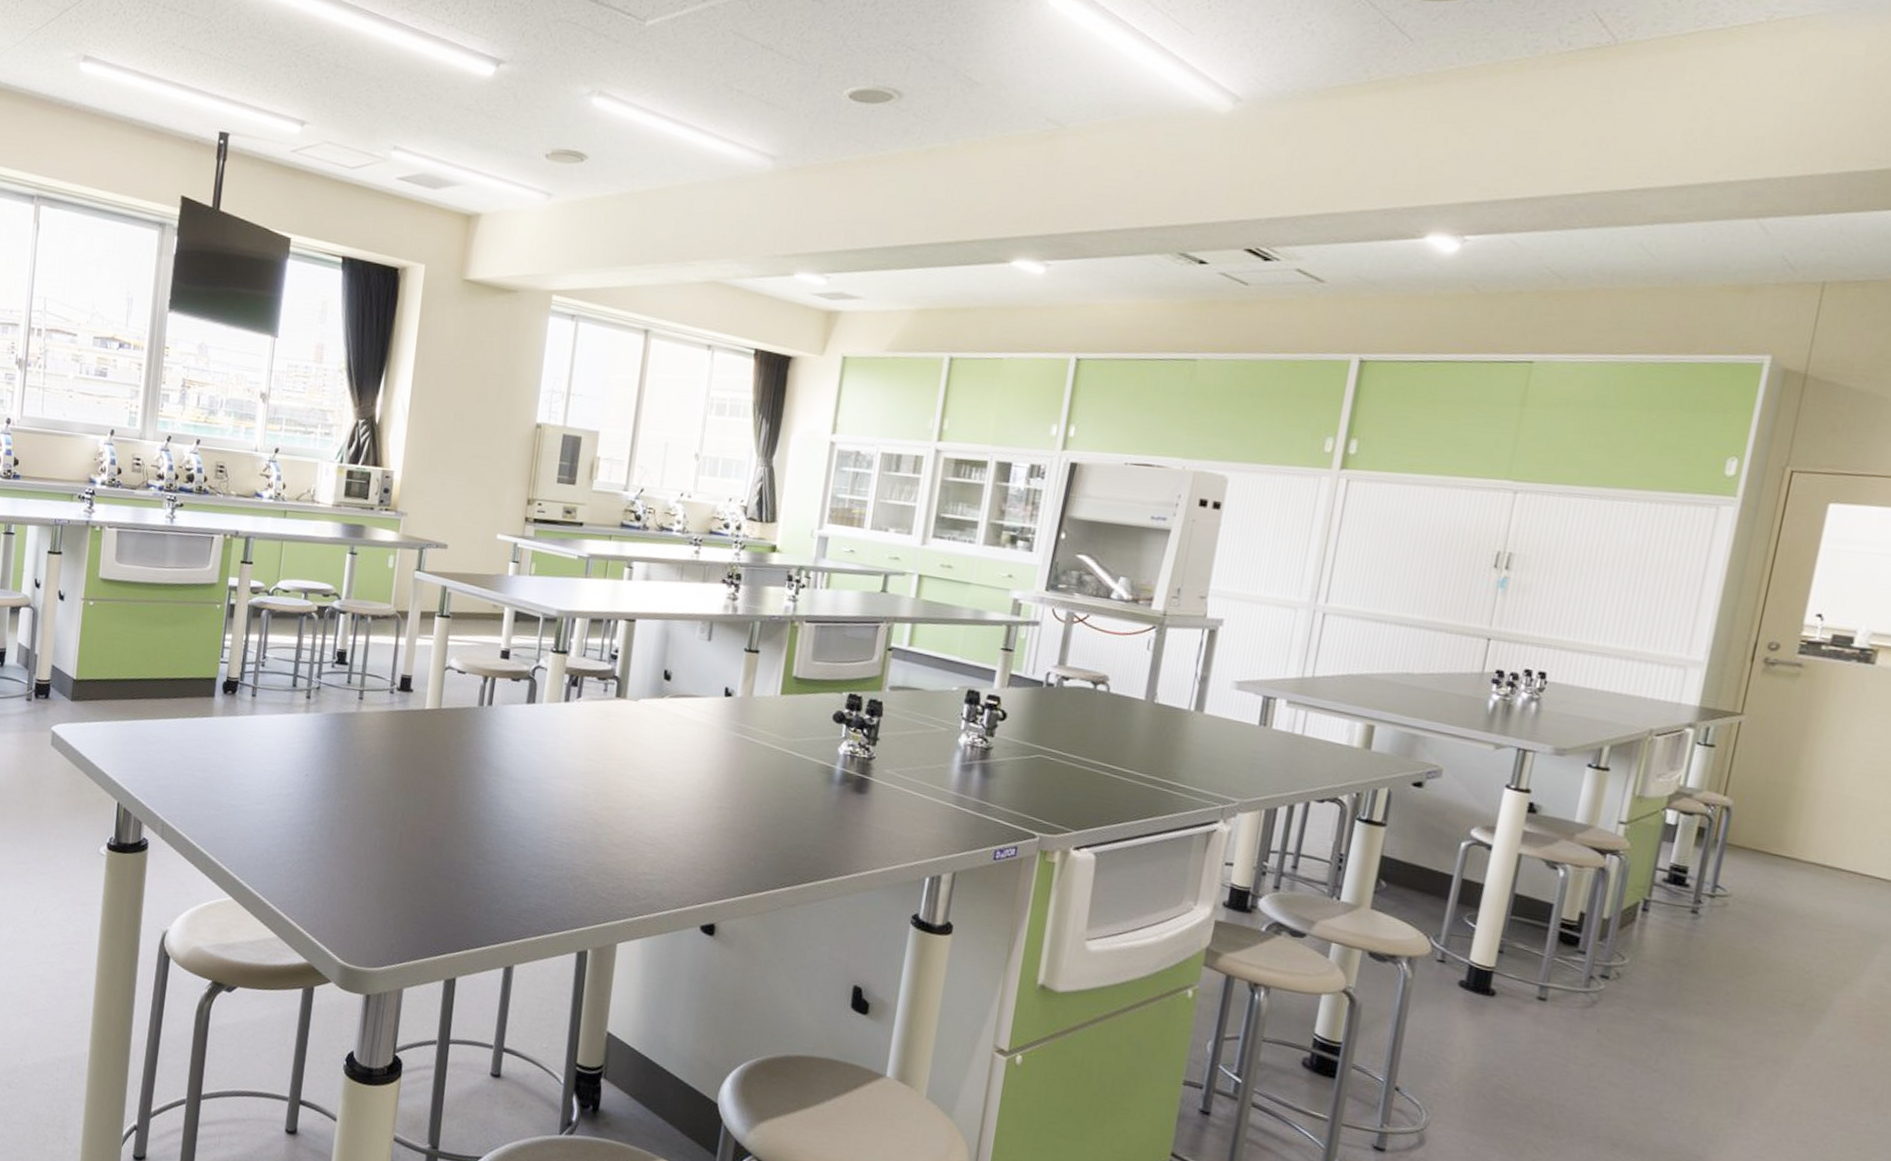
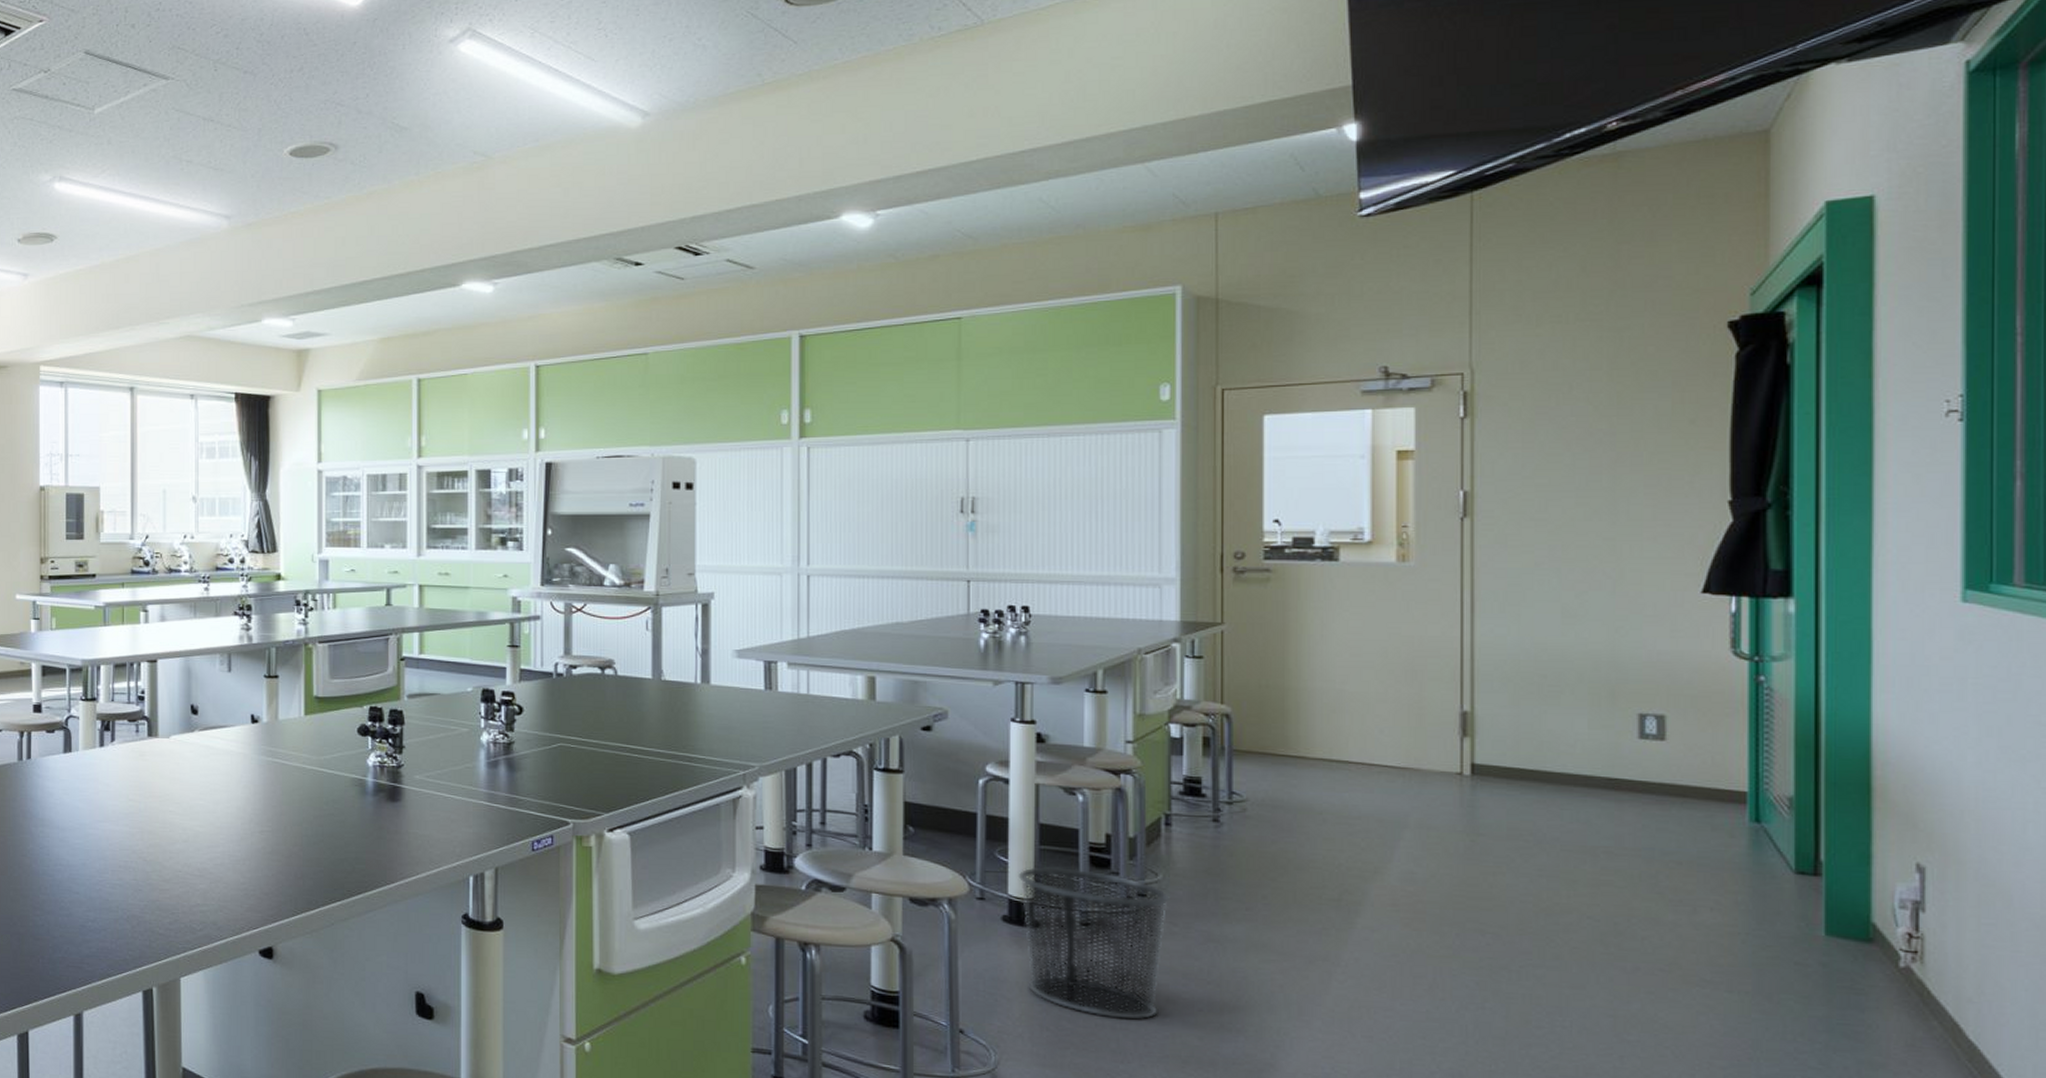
waste bin: none [1472,936,1633,1100] -> present [1018,867,1170,1020]

